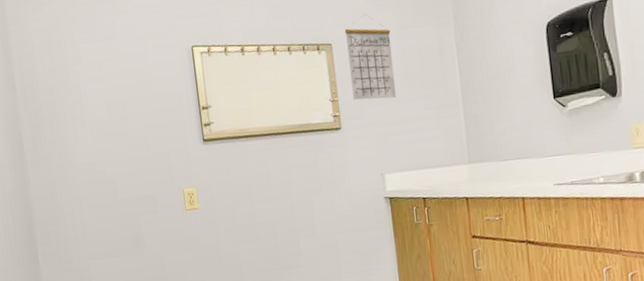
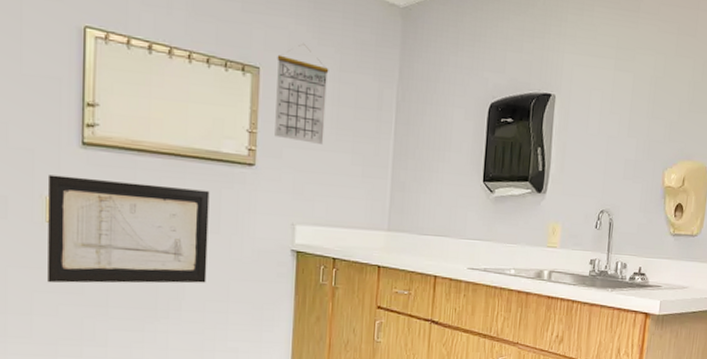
wall art: none [182,159,317,260] -> present [47,175,210,284]

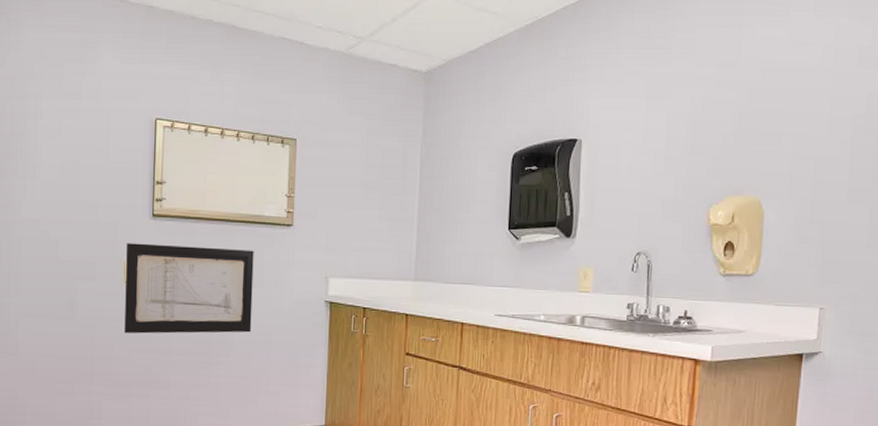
calendar: present [275,44,329,144] -> none [310,115,358,203]

